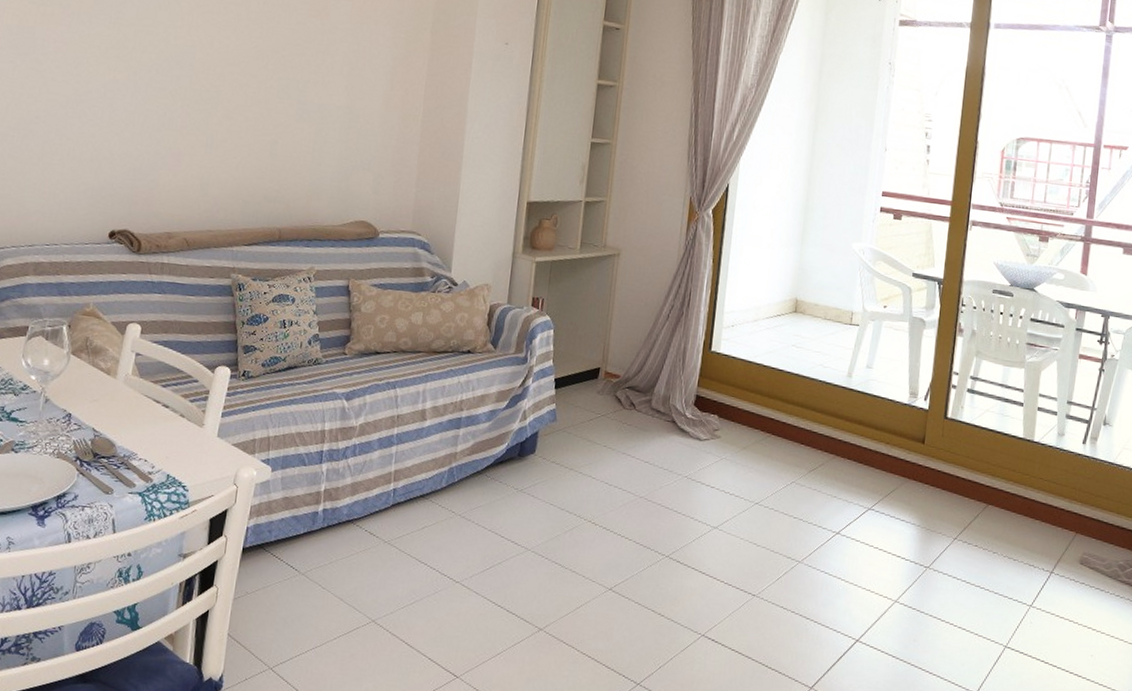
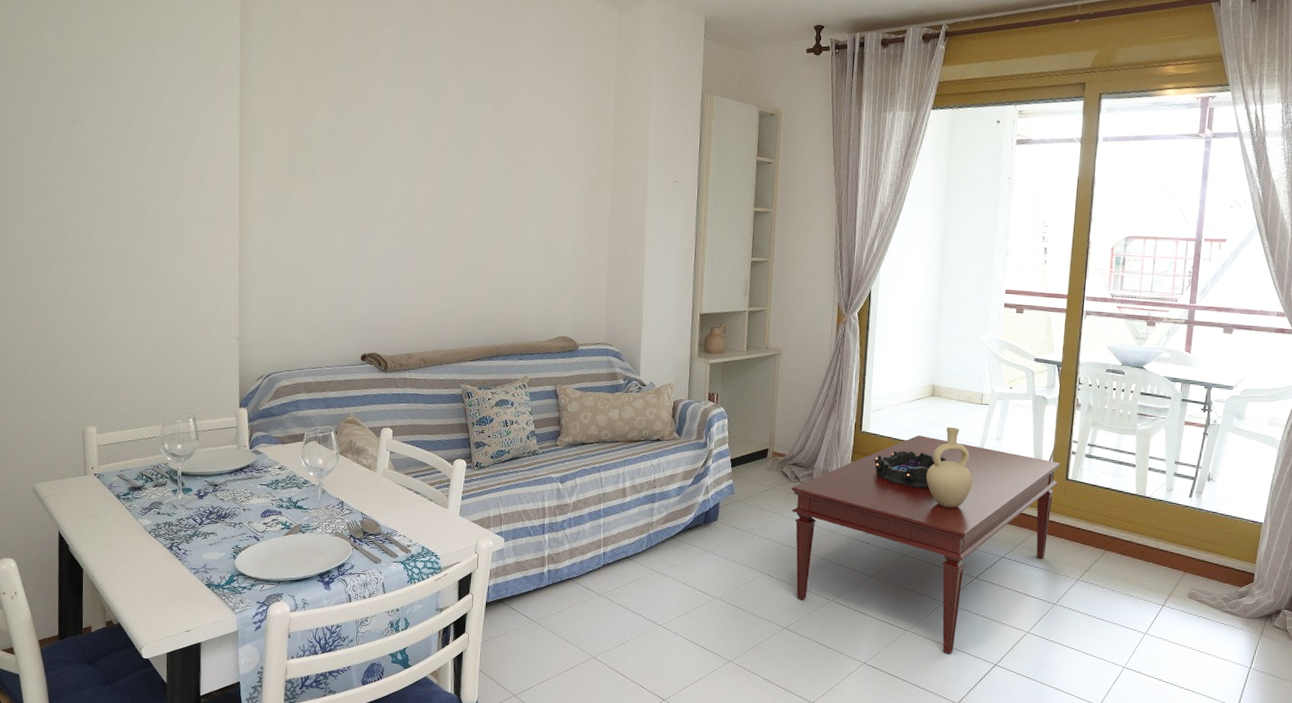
coffee table: none [624,358,939,626] -> present [791,435,1061,654]
decorative bowl: none [724,376,808,423] -> present [874,450,946,489]
vase: none [784,350,838,448] -> present [926,427,973,508]

